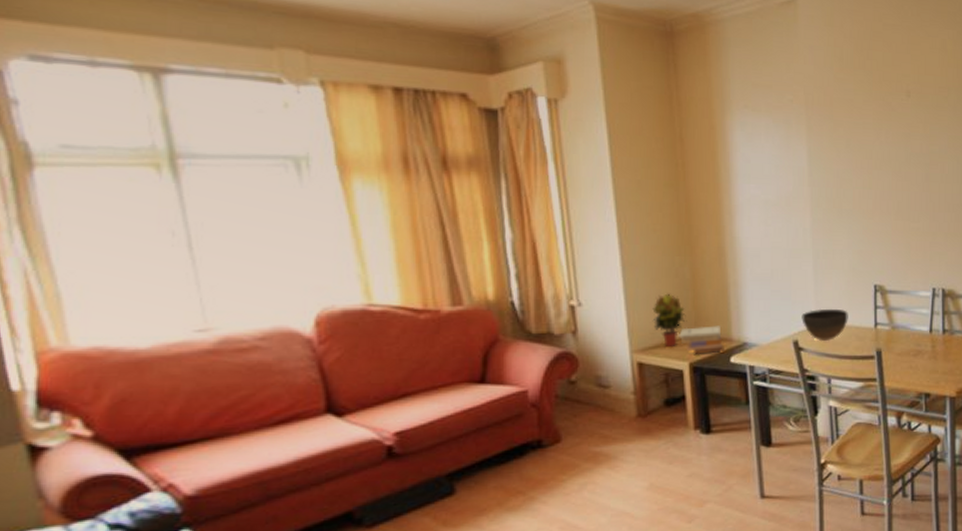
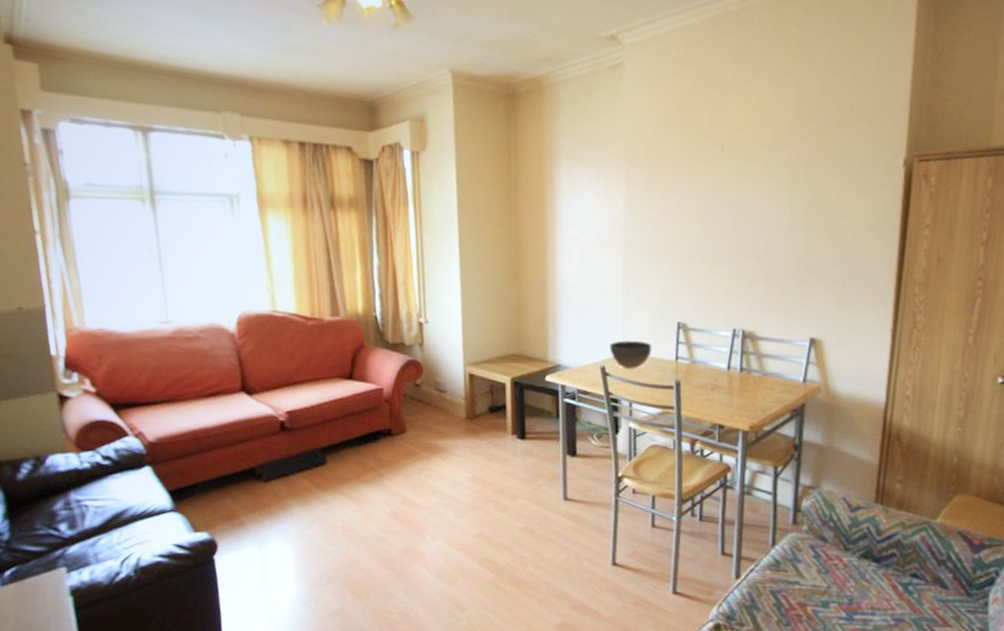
potted plant: present [652,293,687,348] -> none [483,317,512,364]
books: present [679,326,724,354] -> none [504,347,541,371]

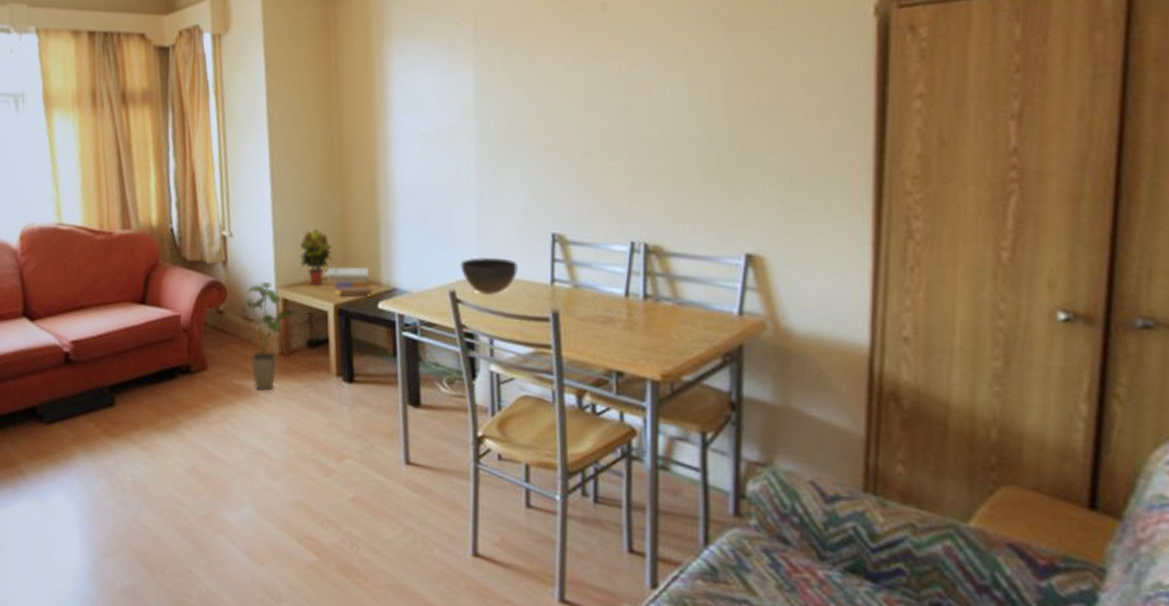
house plant: none [435,360,482,448] -> present [242,282,298,391]
potted plant: none [483,317,512,364] -> present [299,229,334,286]
books: none [504,347,541,371] -> present [325,266,372,296]

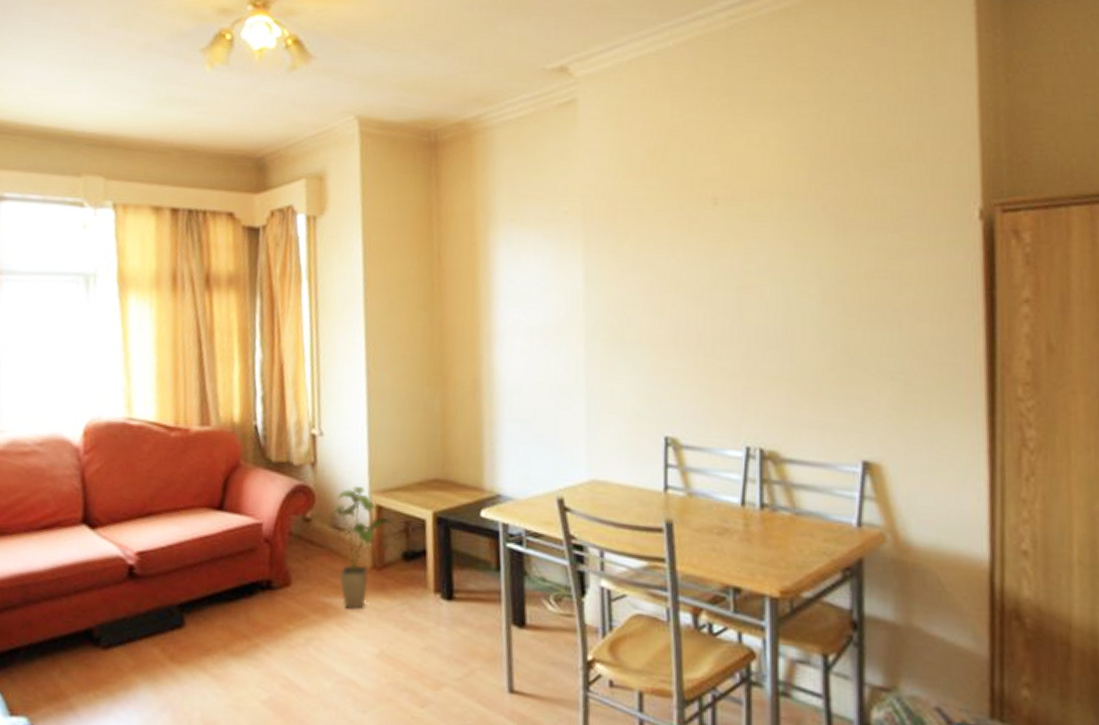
potted plant: present [299,229,334,286] -> none [395,428,434,492]
books: present [325,266,372,296] -> none [423,469,474,503]
bowl: present [460,256,518,296] -> none [569,461,630,504]

